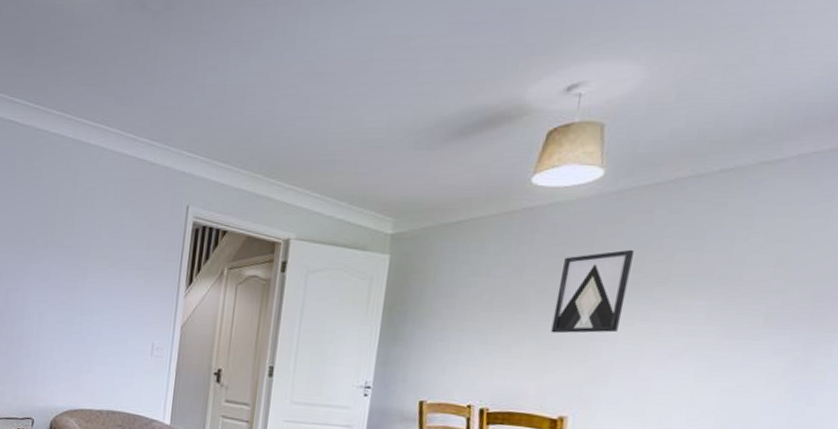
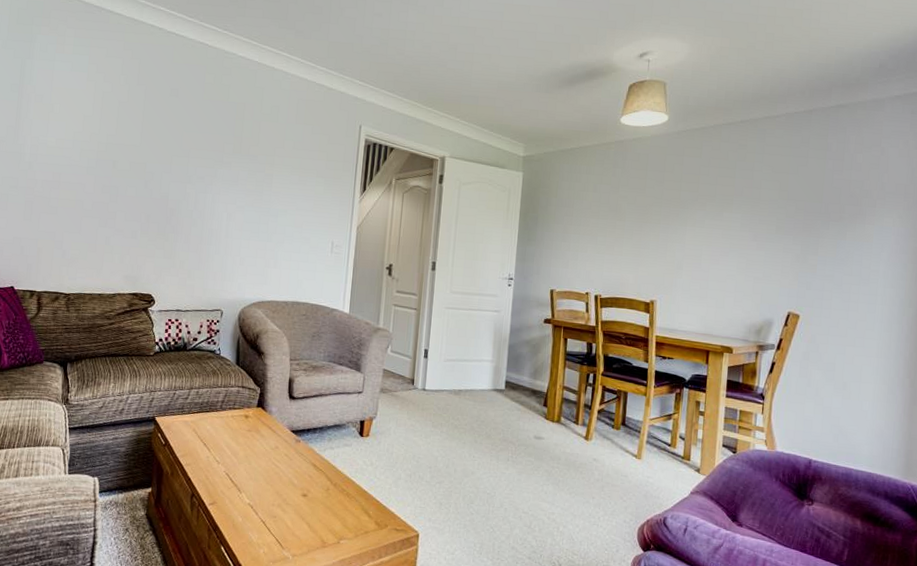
wall art: present [551,249,634,334] -> none [641,174,691,236]

